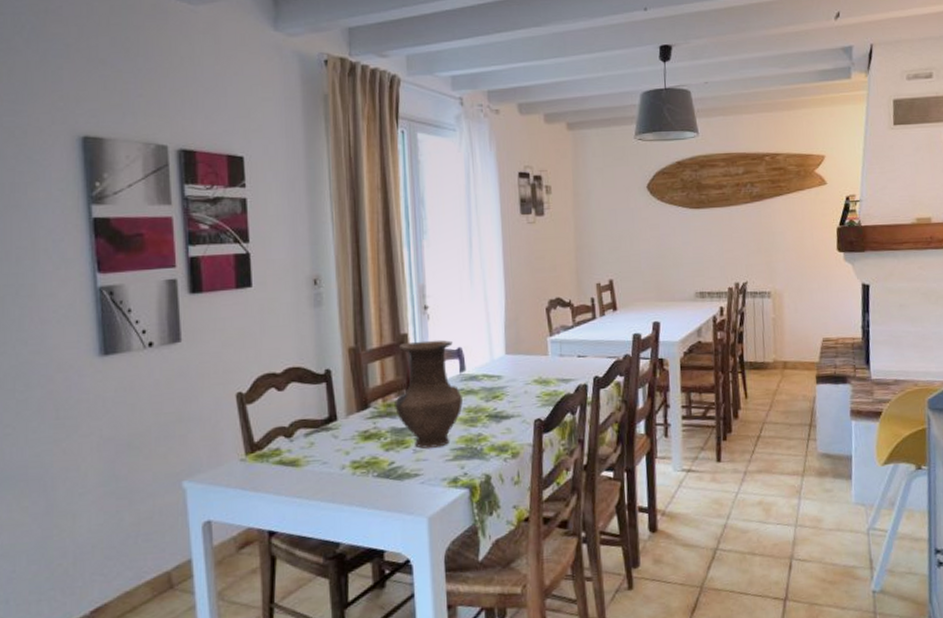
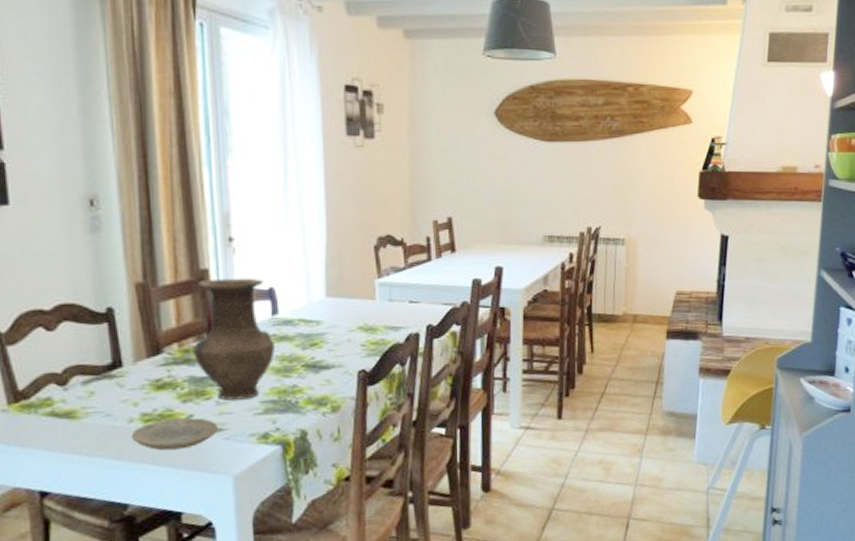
plate: none [343,464,415,495] -> present [131,417,218,451]

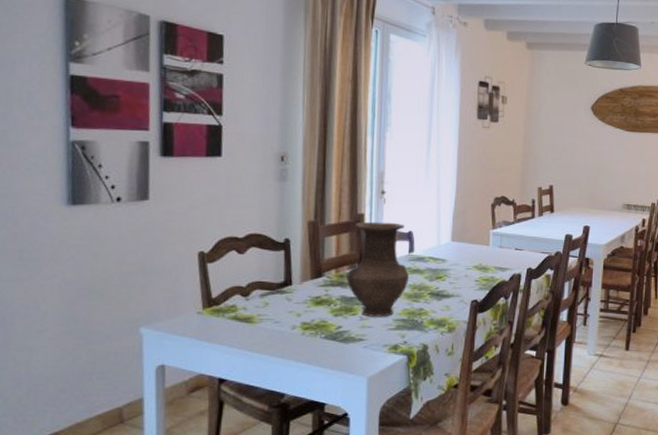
plate: present [131,417,218,451] -> none [293,328,360,353]

